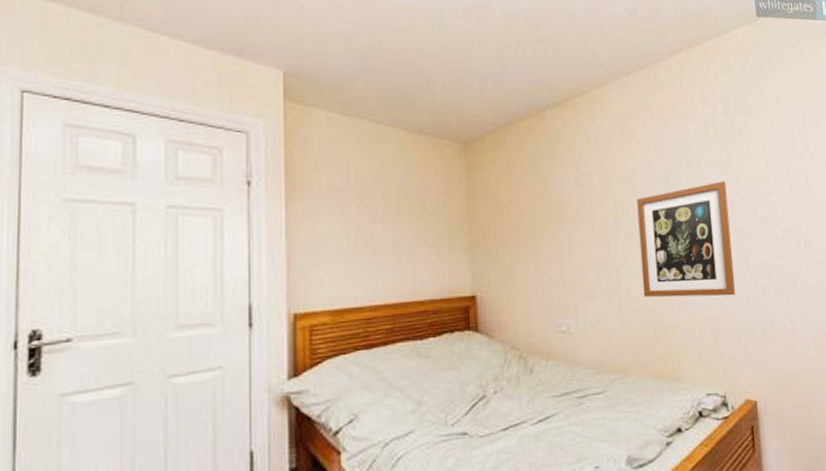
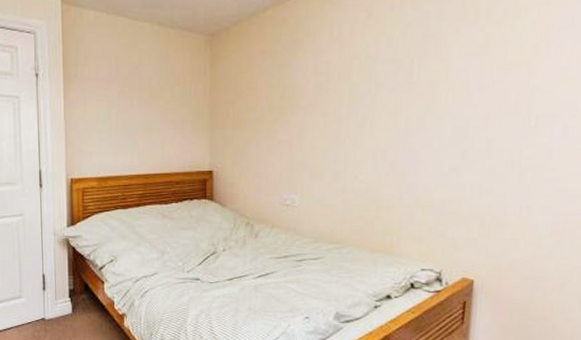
wall art: present [637,181,736,298] -> none [369,65,478,182]

